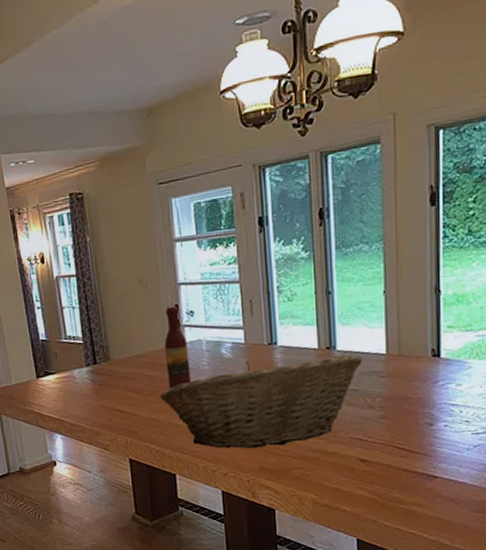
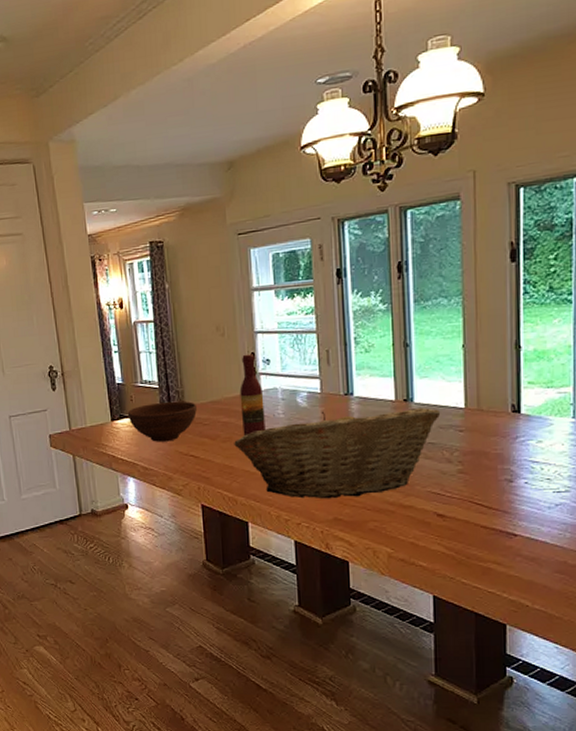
bowl: none [52,355,122,398] -> present [127,401,197,442]

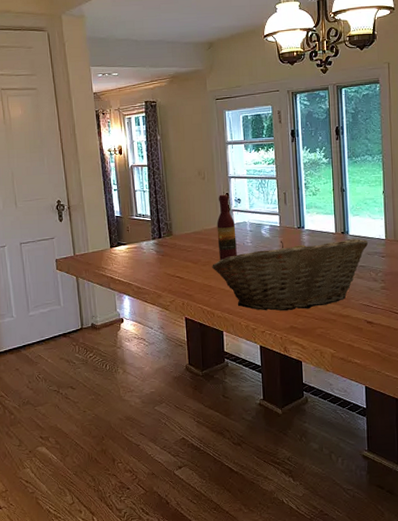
bowl: present [127,401,197,442] -> none [124,231,182,266]

